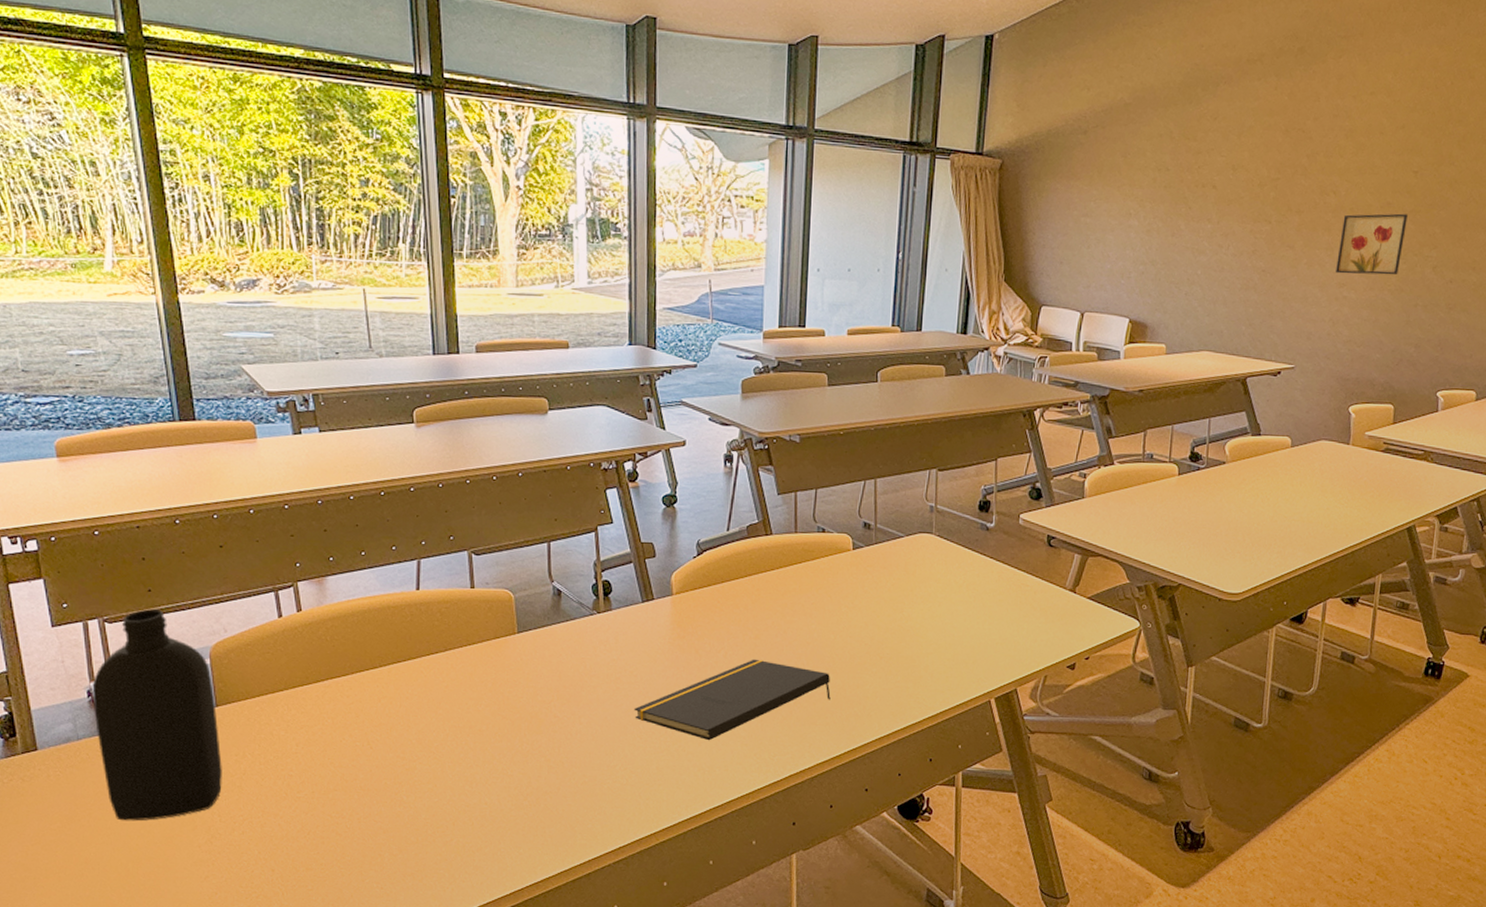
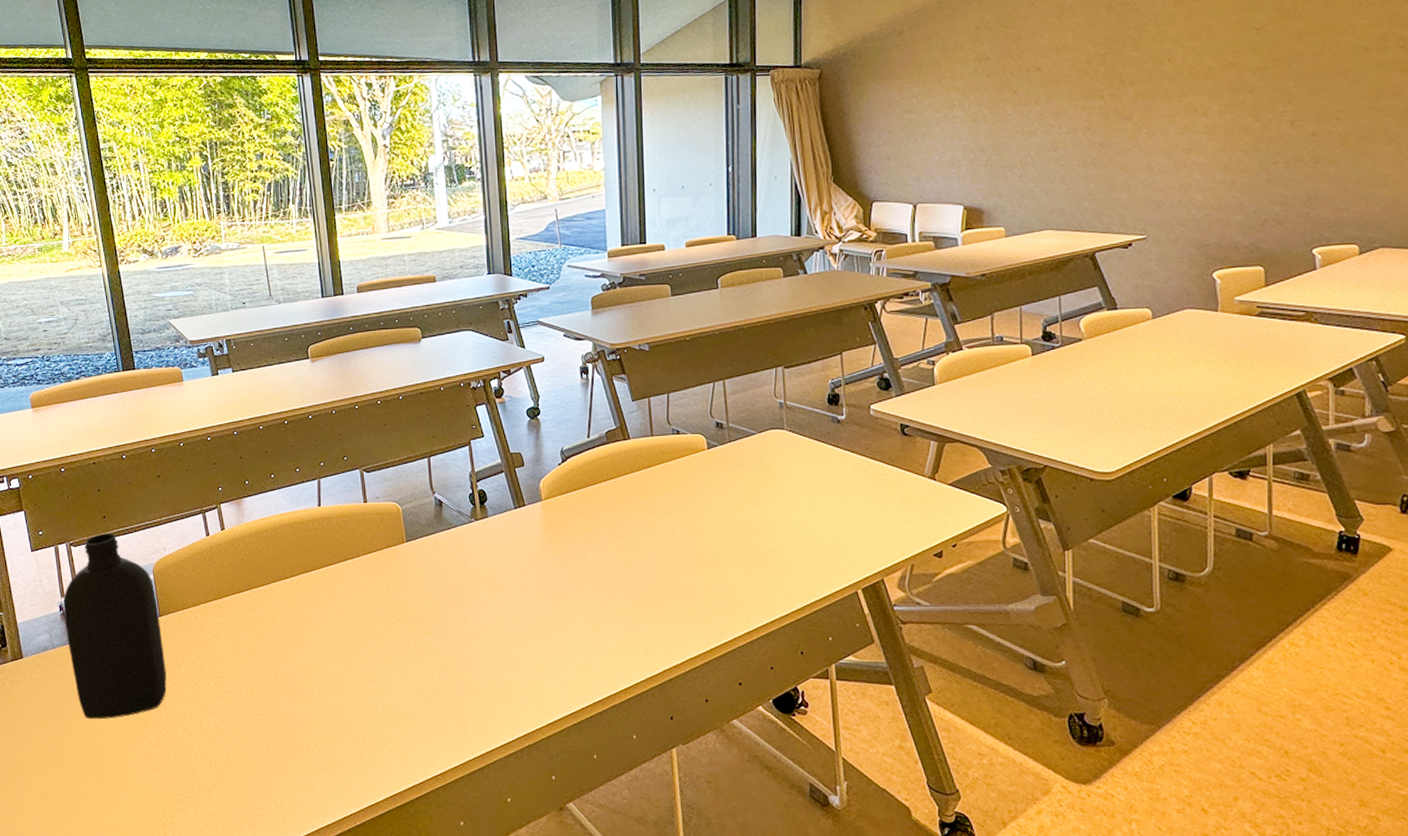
notepad: present [634,659,831,741] -> none [513,558,698,638]
wall art: present [1336,213,1408,275] -> none [1180,72,1255,140]

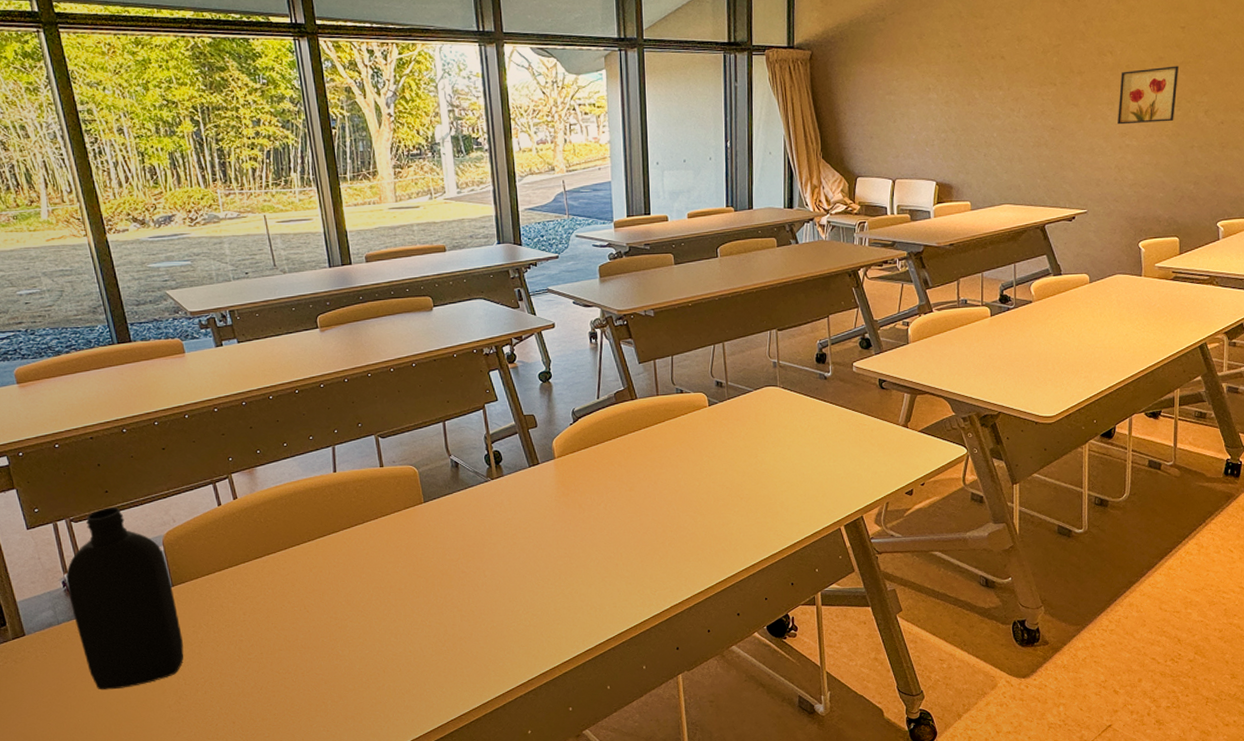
wall art: none [1180,72,1255,140] -> present [1118,65,1179,125]

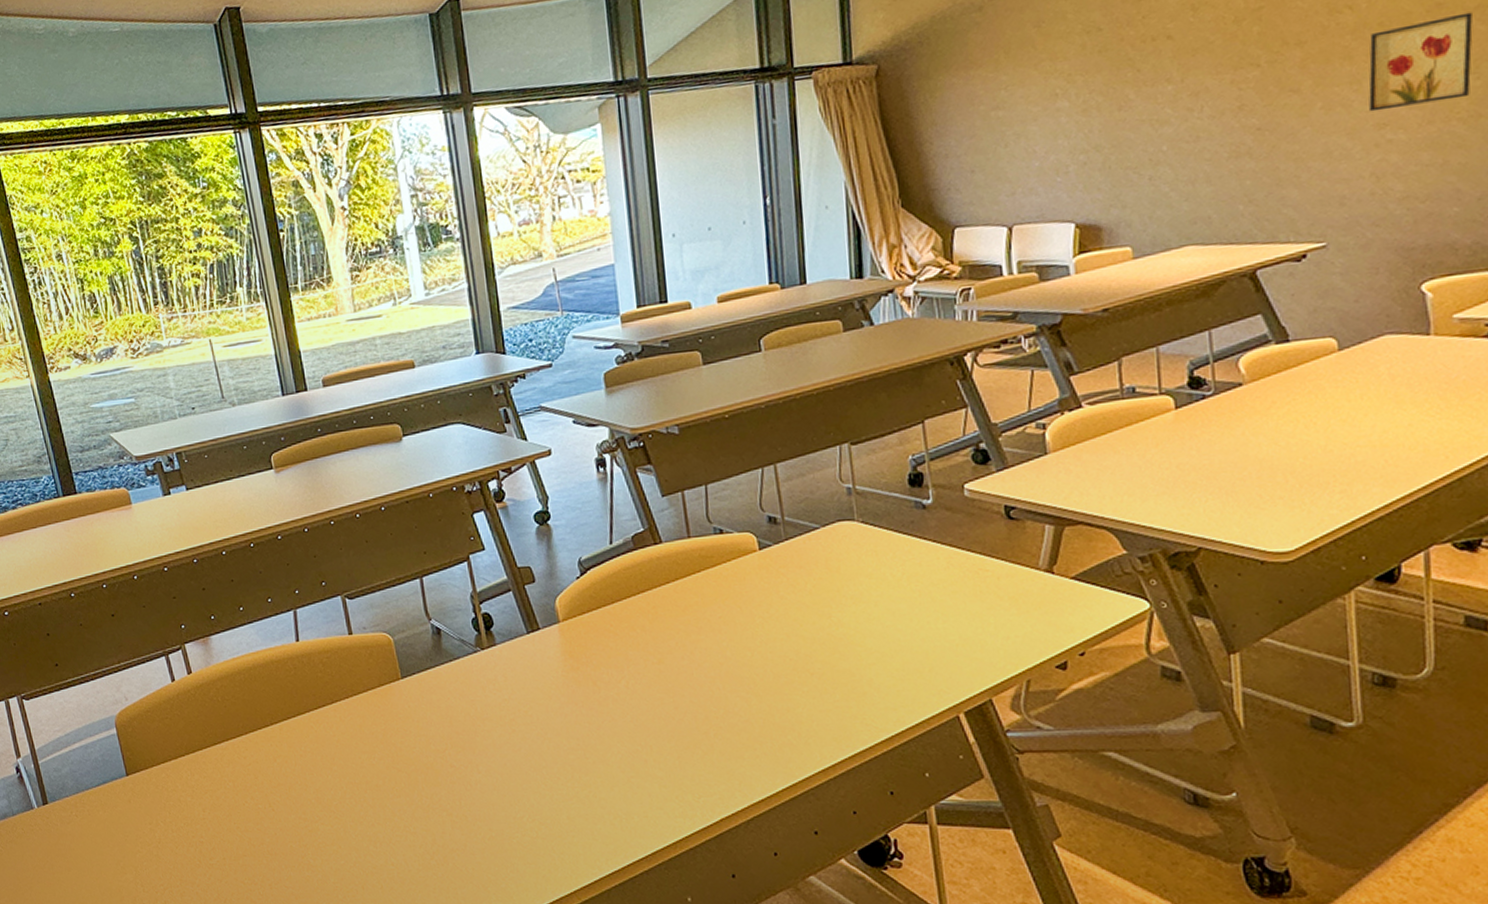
bottle: present [66,507,184,690] -> none [19,683,142,894]

